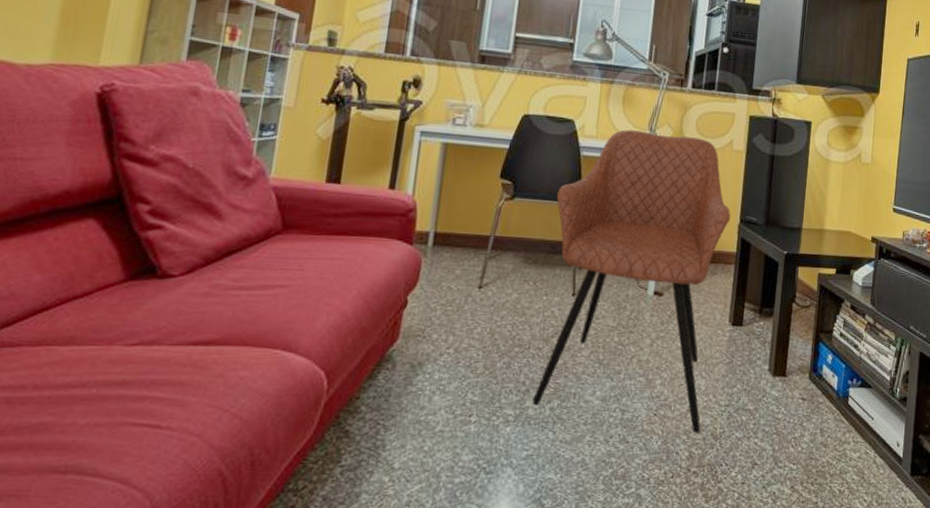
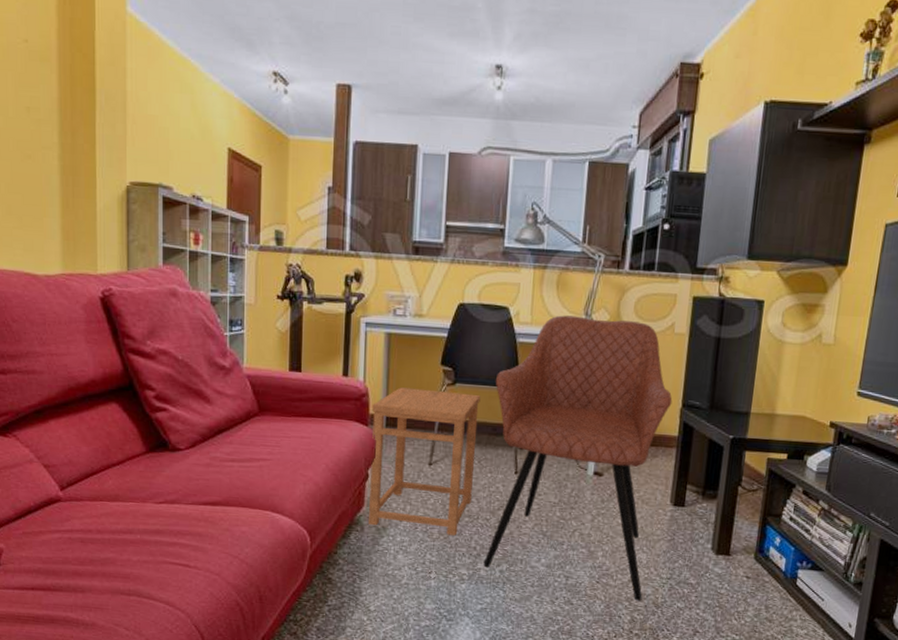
side table: none [402,202,541,369] -> present [369,387,481,536]

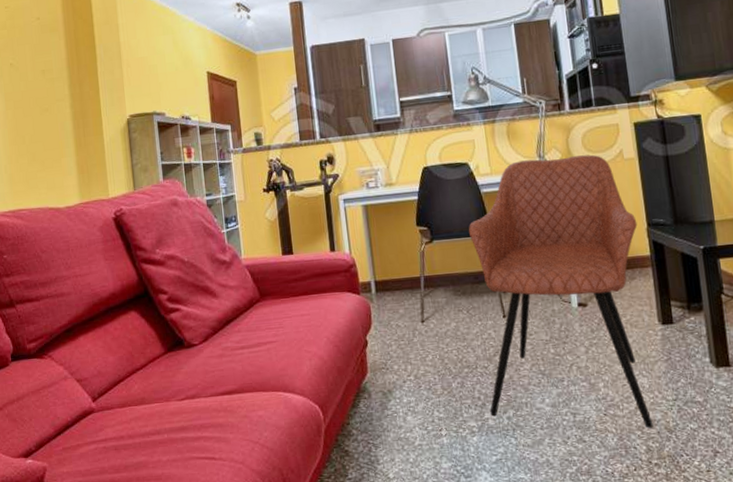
side table: present [369,387,481,536] -> none [360,248,467,391]

